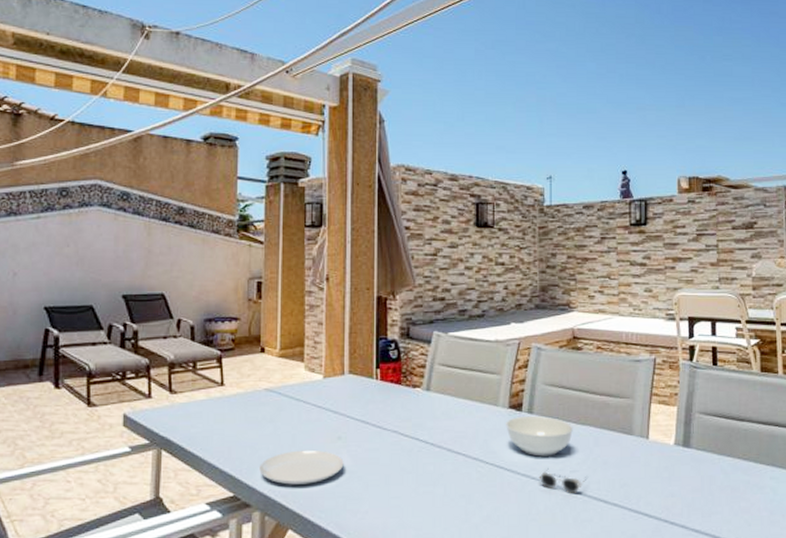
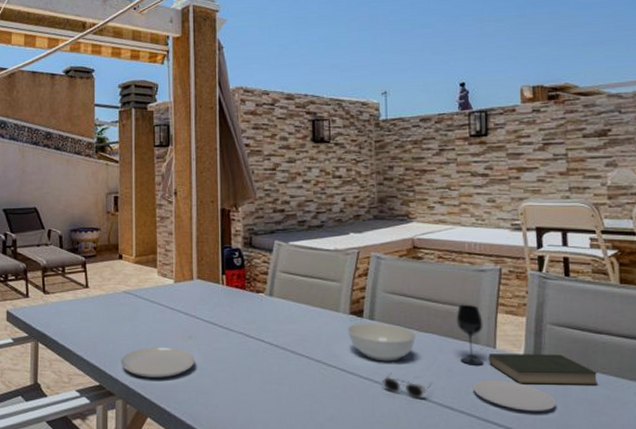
wine glass: none [612,395,638,457] -> present [456,304,483,365]
plate: none [626,470,702,500] -> present [472,380,557,411]
book: none [642,443,740,474] -> present [488,354,599,385]

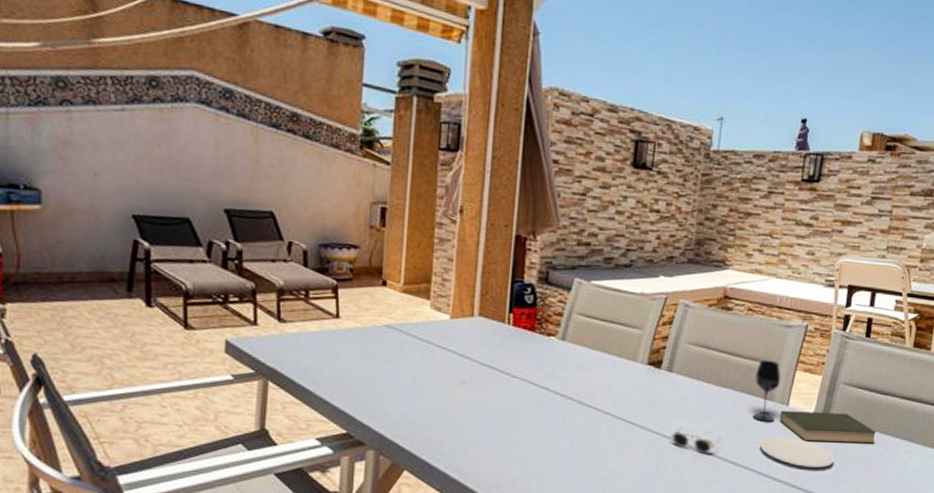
plate: present [121,347,195,378] -> none [375,391,467,427]
bowl: present [347,322,416,362] -> none [642,373,712,416]

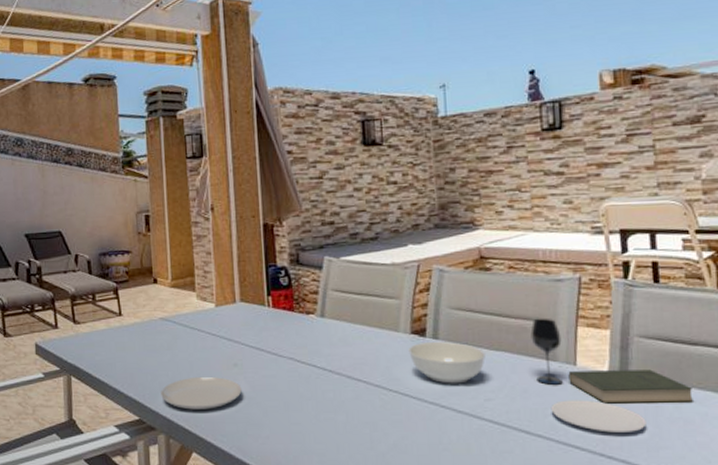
plate: none [375,391,467,427] -> present [161,376,242,410]
bowl: none [642,373,712,416] -> present [408,341,485,384]
sunglasses: present [671,426,722,455] -> none [449,395,507,424]

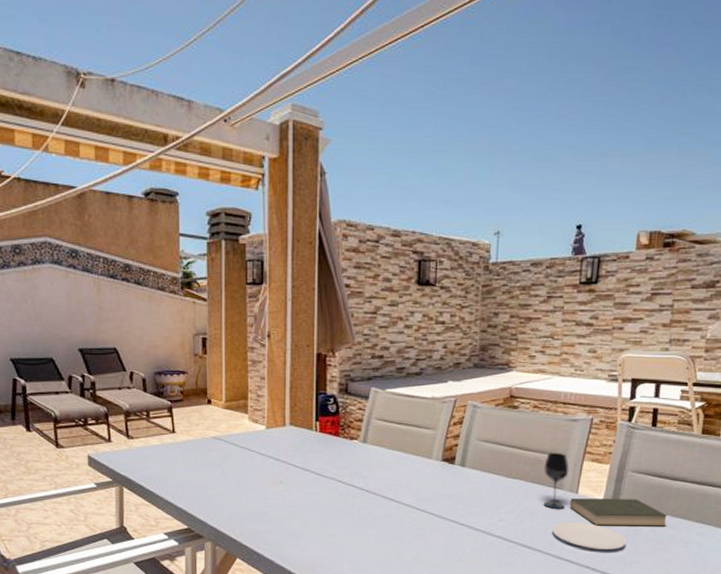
plate: present [161,376,242,410] -> none [210,491,286,521]
bowl: present [408,341,485,384] -> none [438,468,504,506]

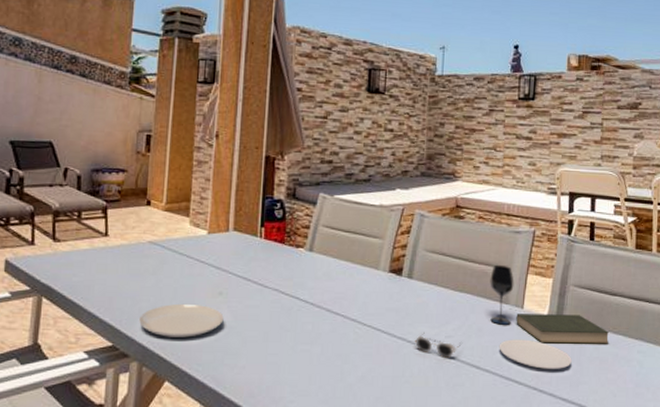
plate: none [210,491,286,521] -> present [139,303,224,338]
sunglasses: none [467,515,516,540] -> present [414,331,463,359]

